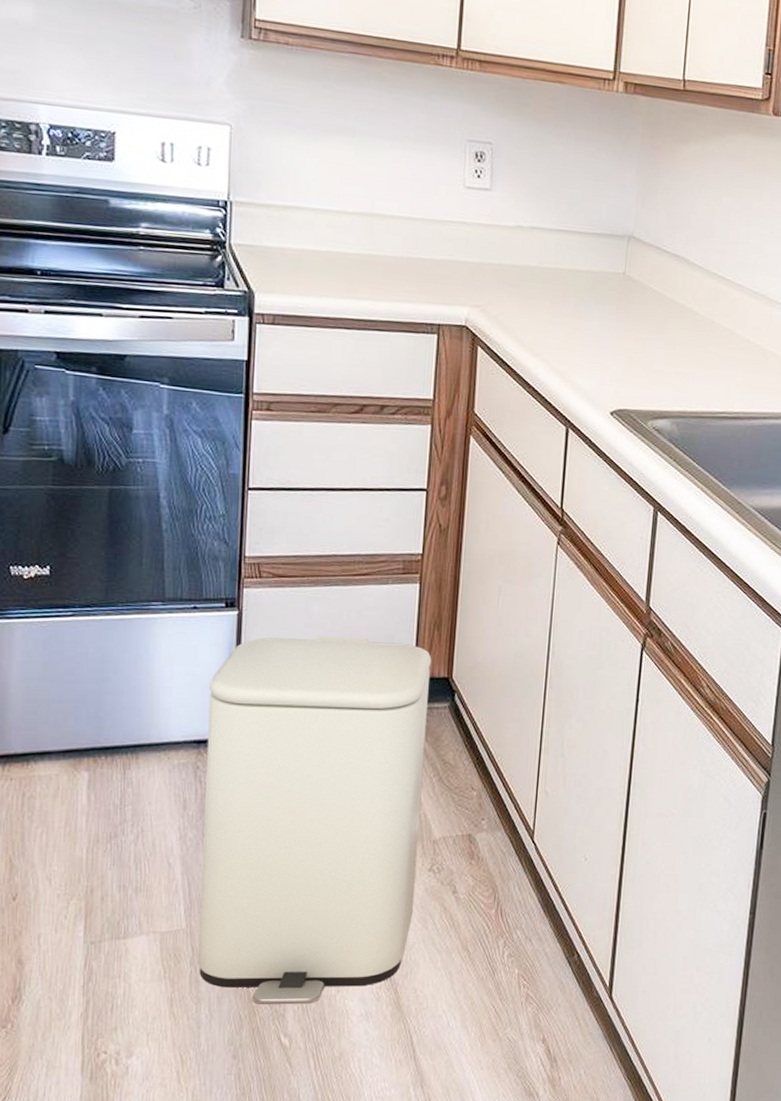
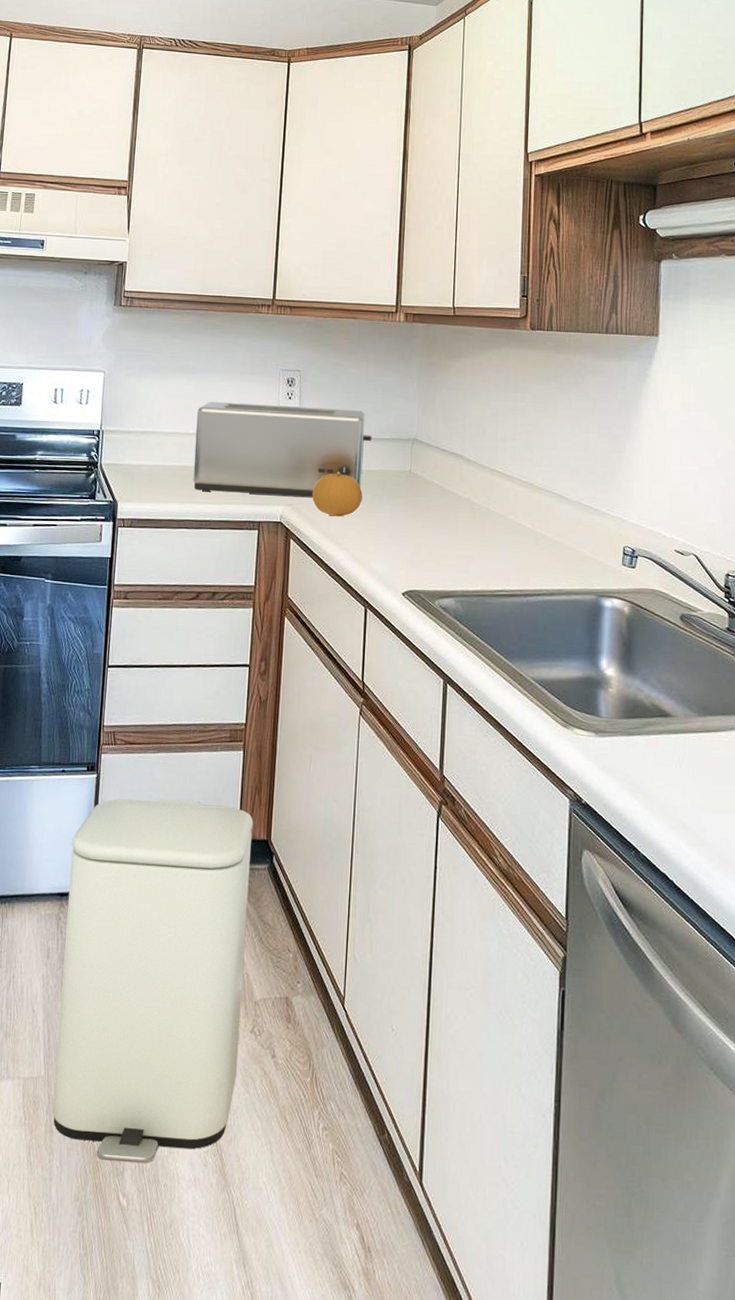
toaster: none [353,173,580,298] -> present [193,401,372,497]
fruit: none [505,269,567,323] -> present [312,471,363,517]

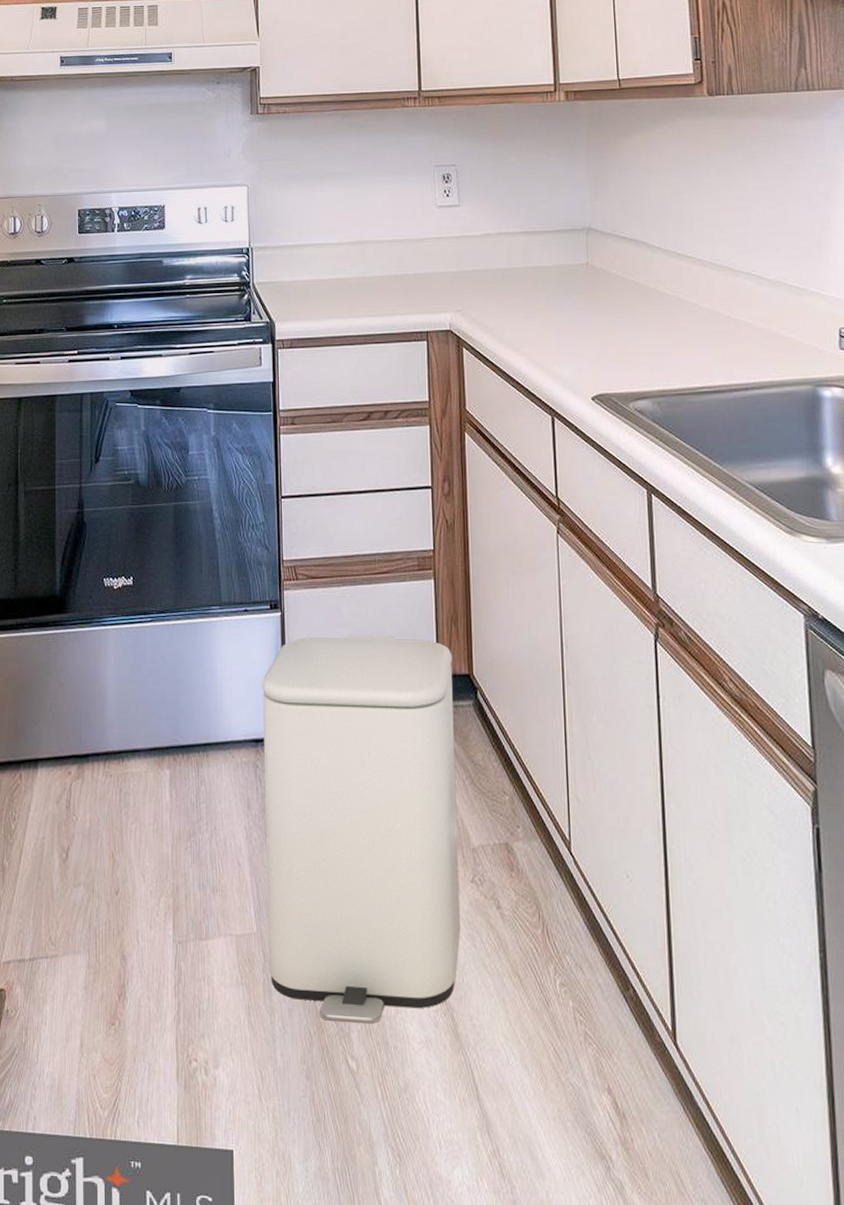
toaster: present [193,401,372,497] -> none [349,202,542,303]
fruit: present [312,471,363,517] -> none [482,270,537,320]

